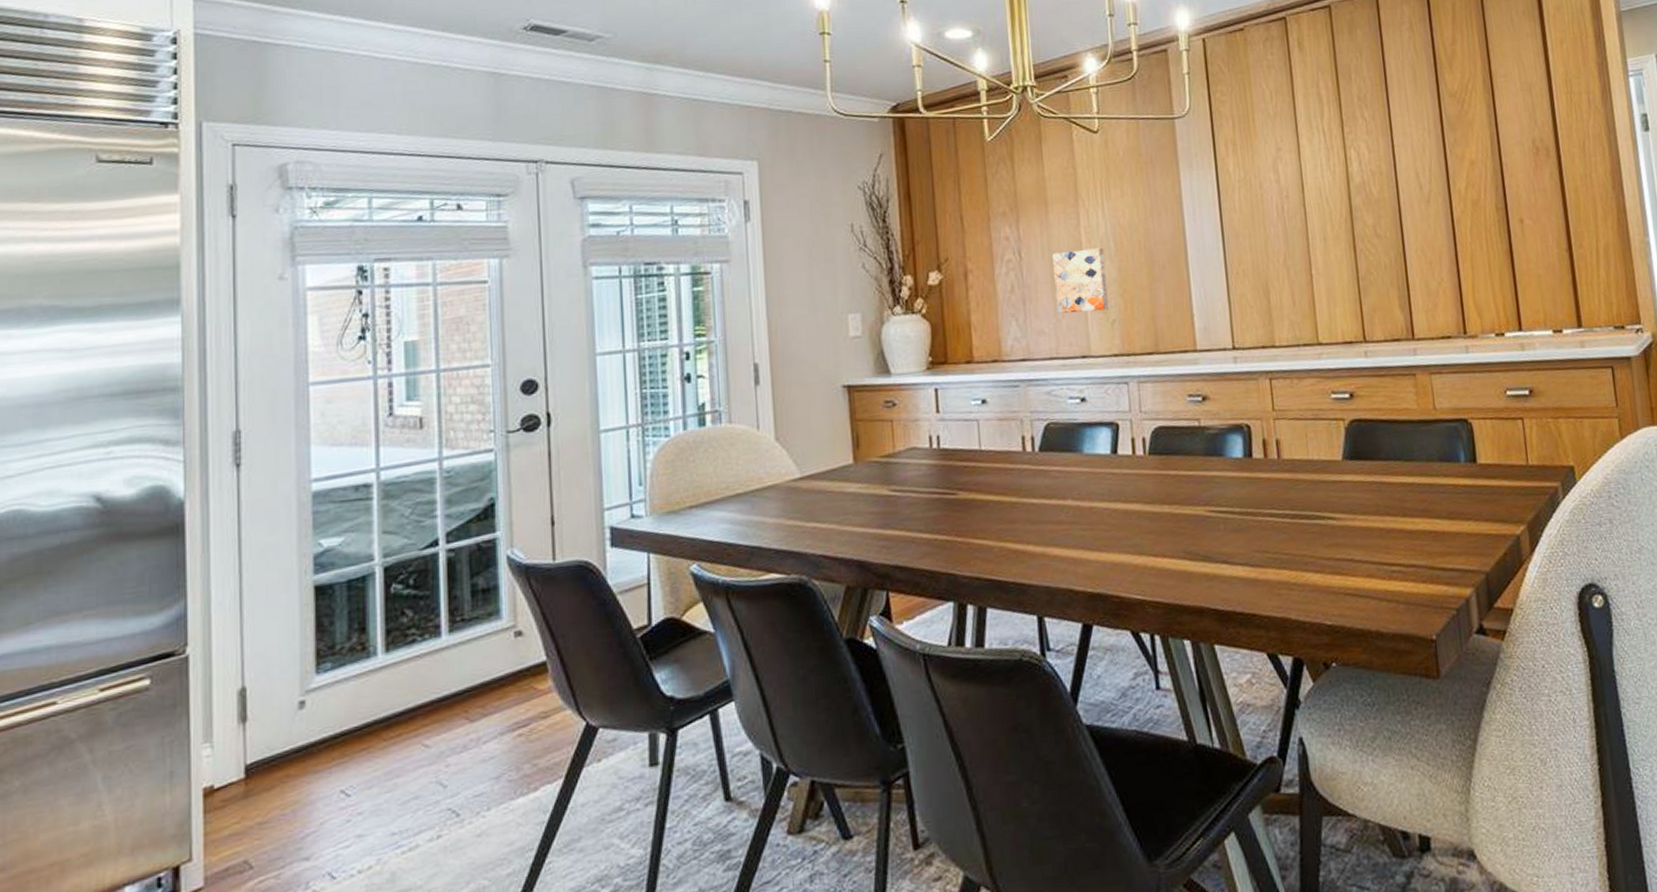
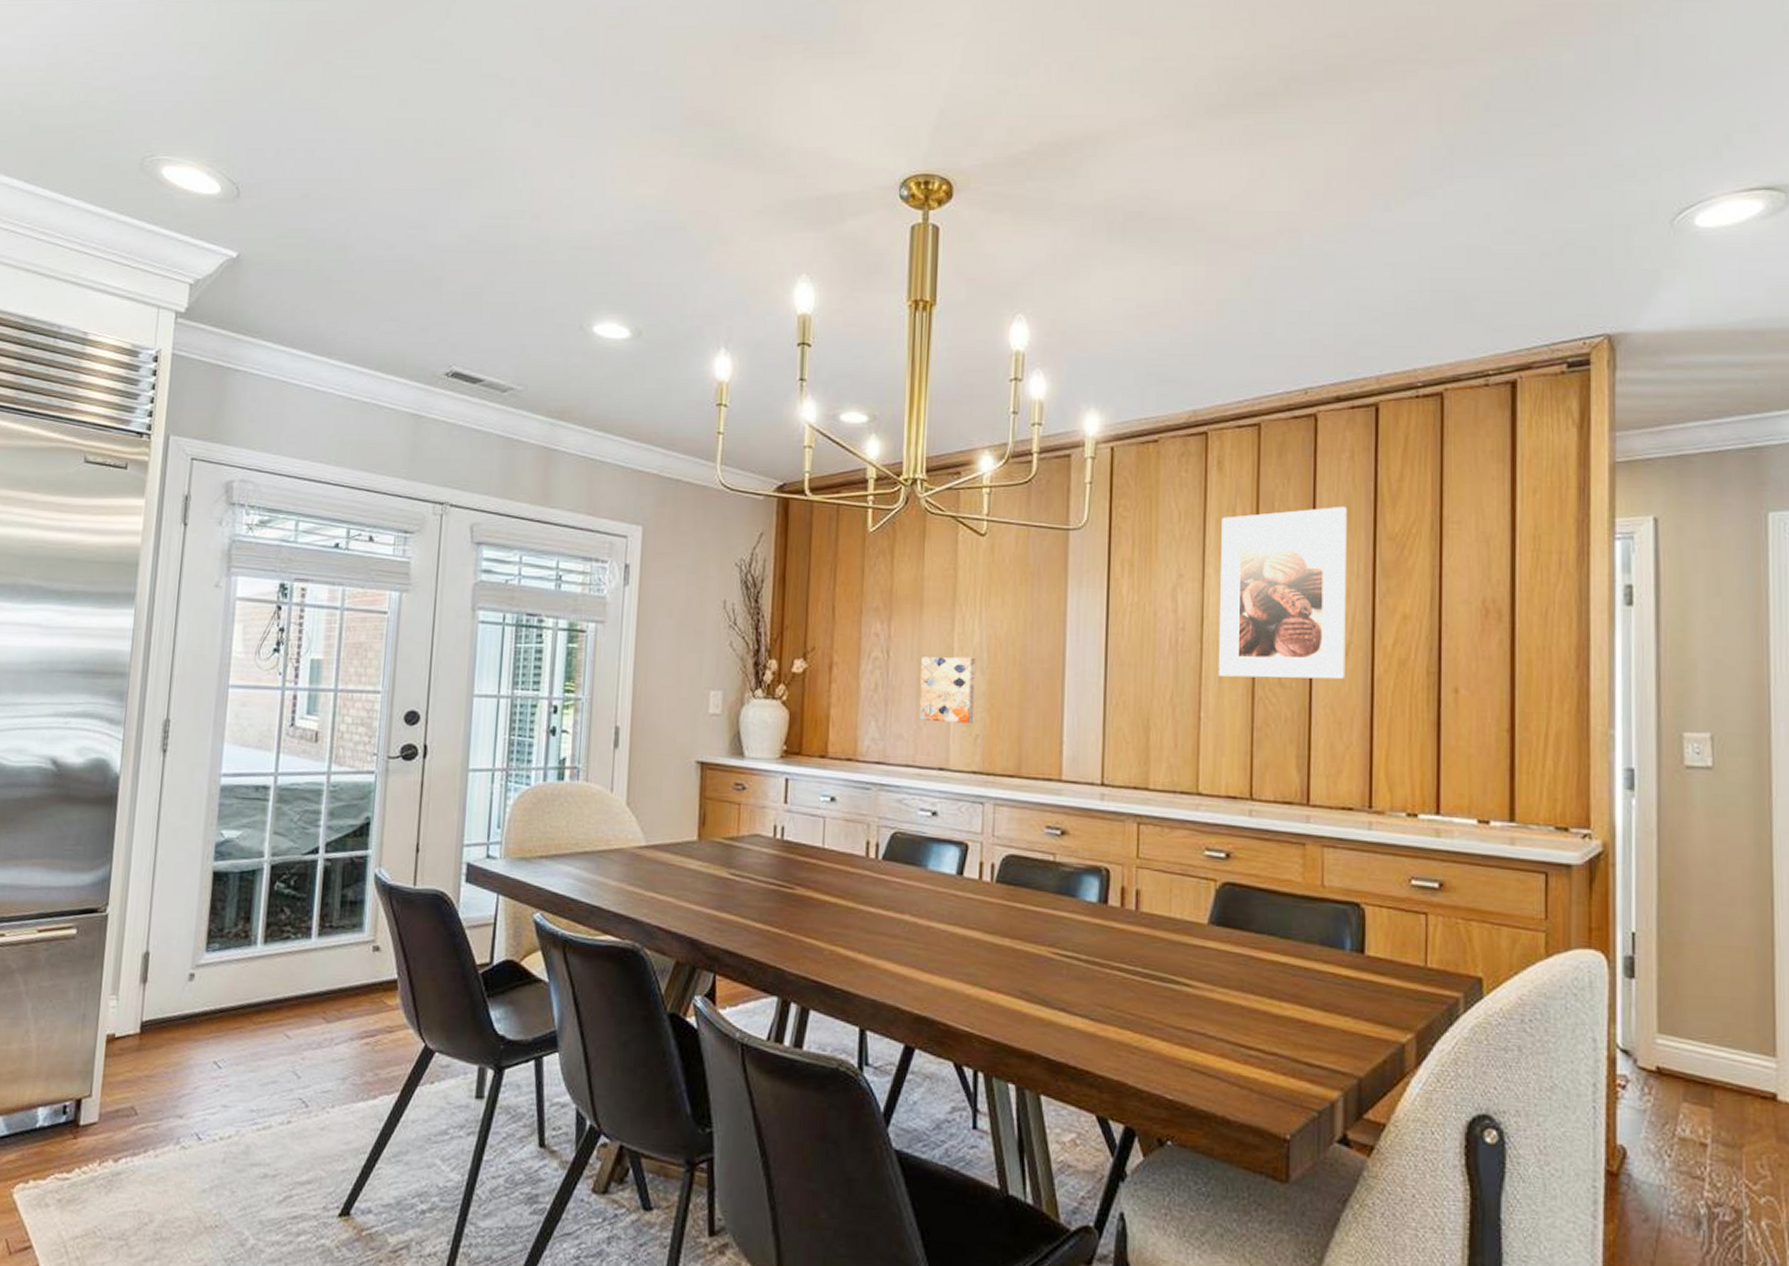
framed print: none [1308,72,1430,235] -> present [1218,507,1348,680]

